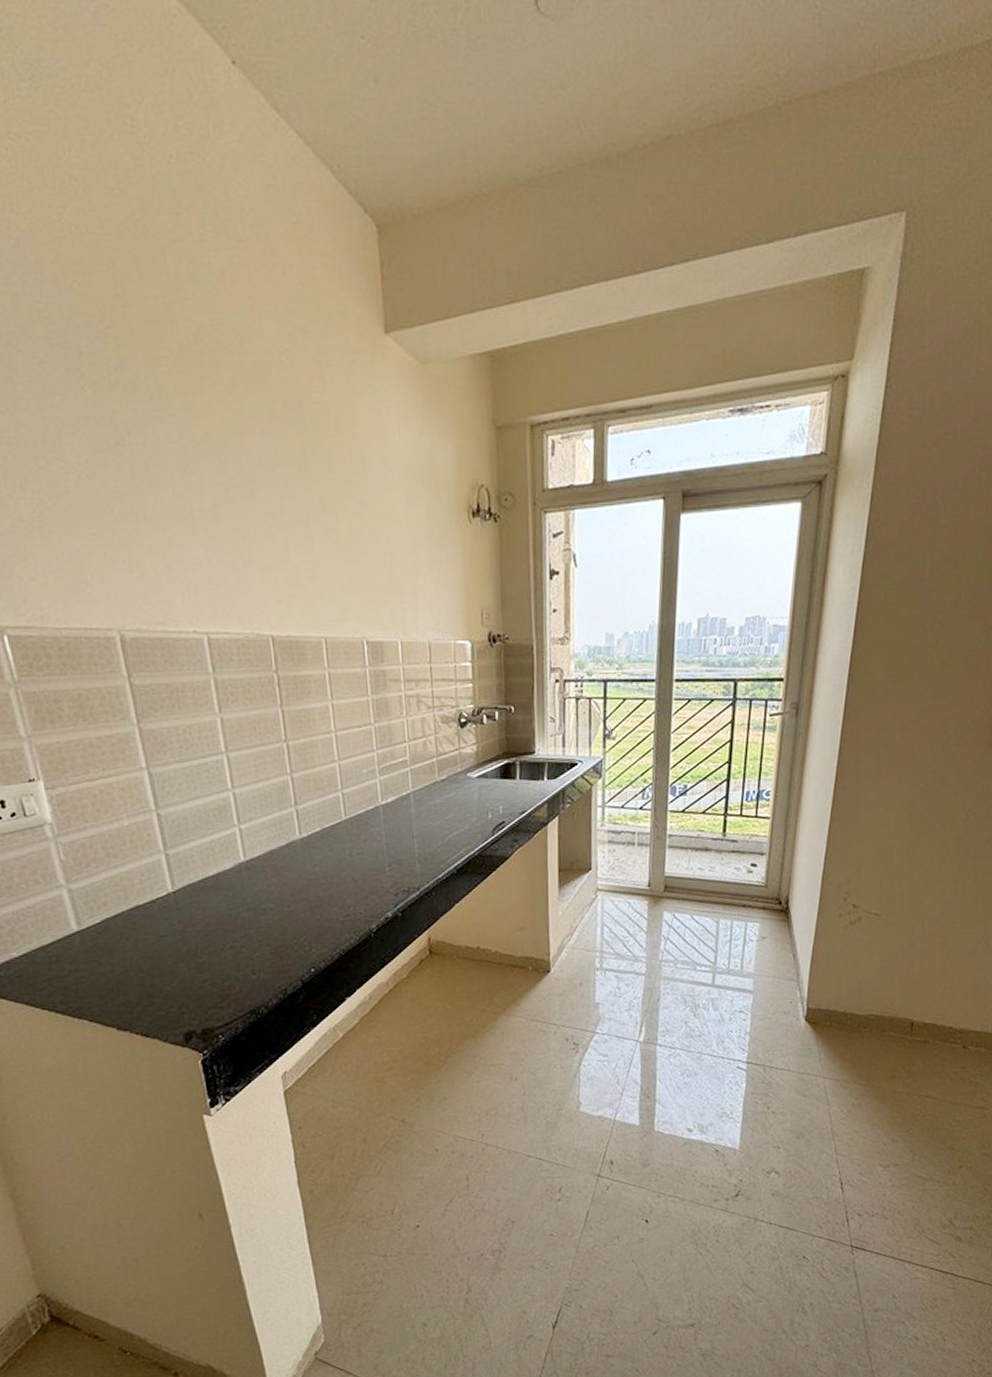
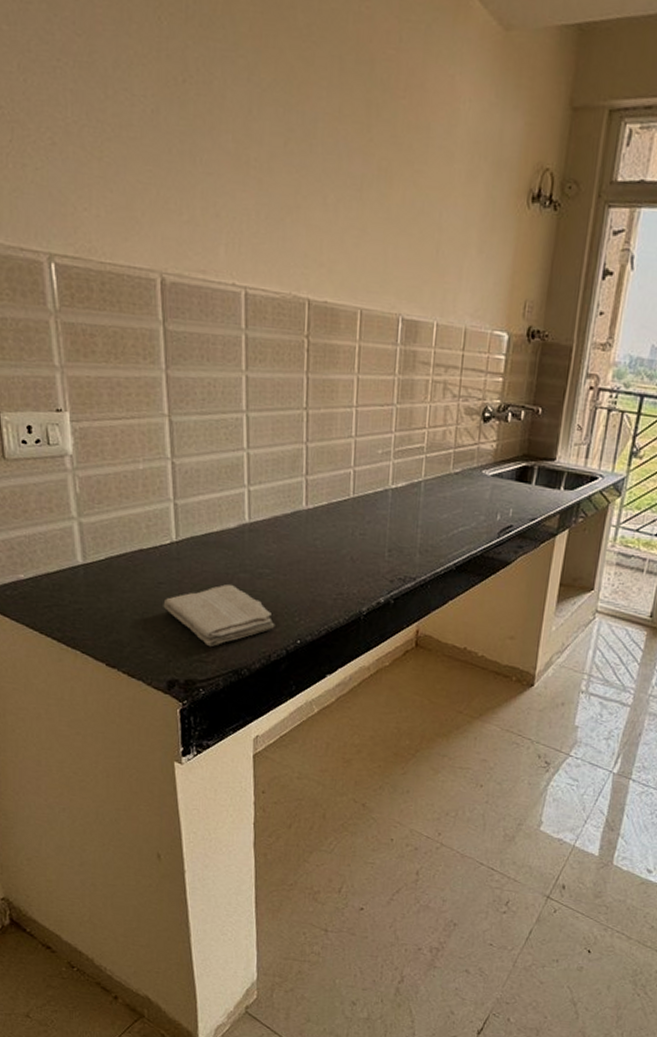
washcloth: none [168,926,287,992] -> present [163,584,275,647]

